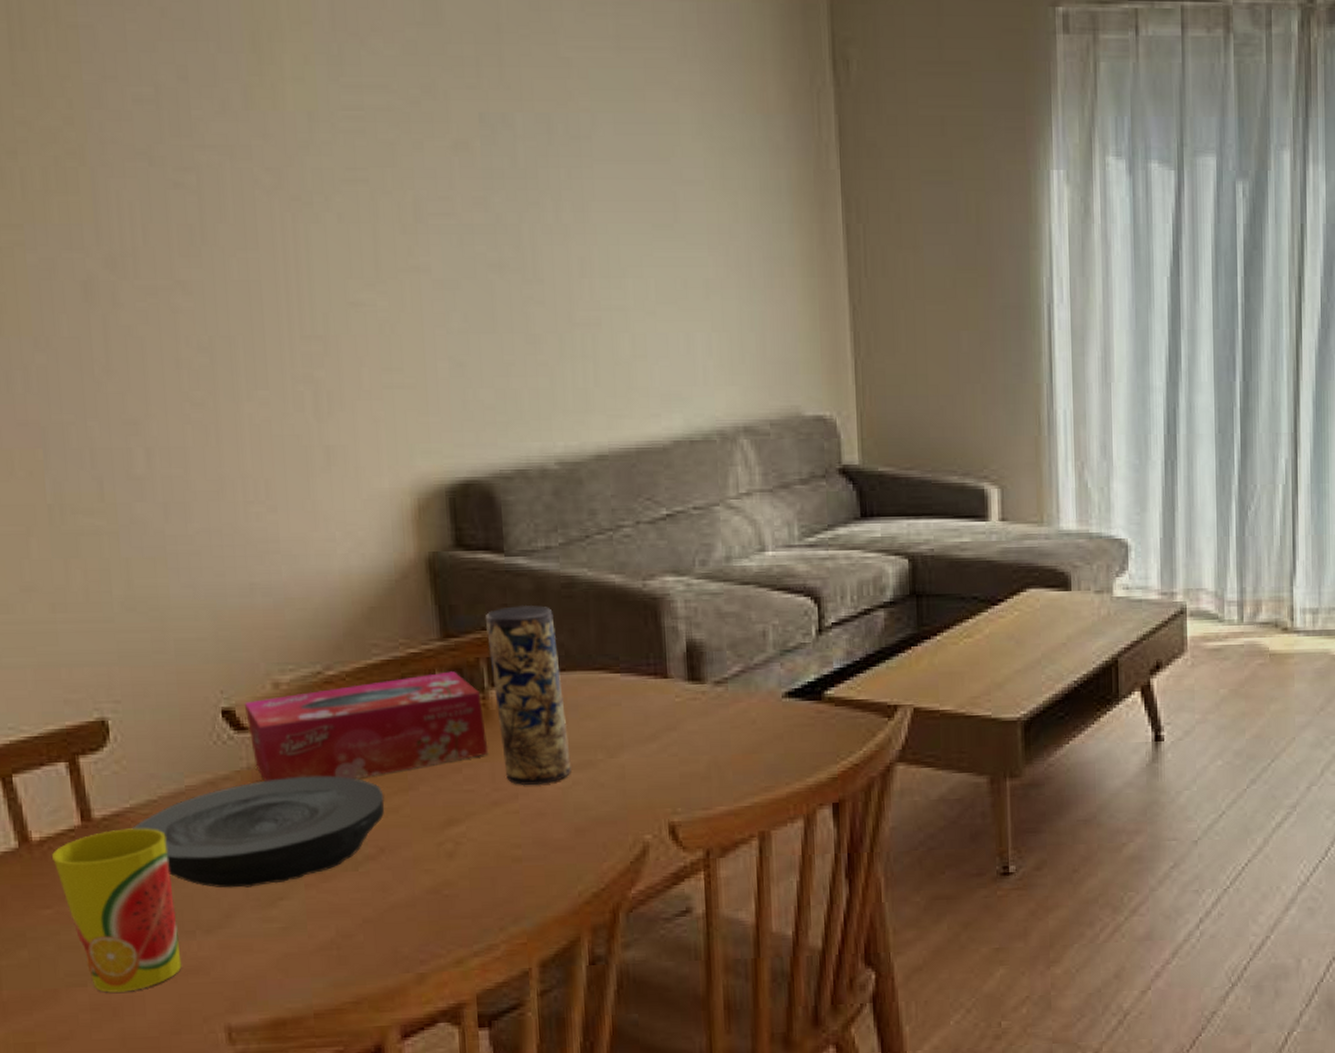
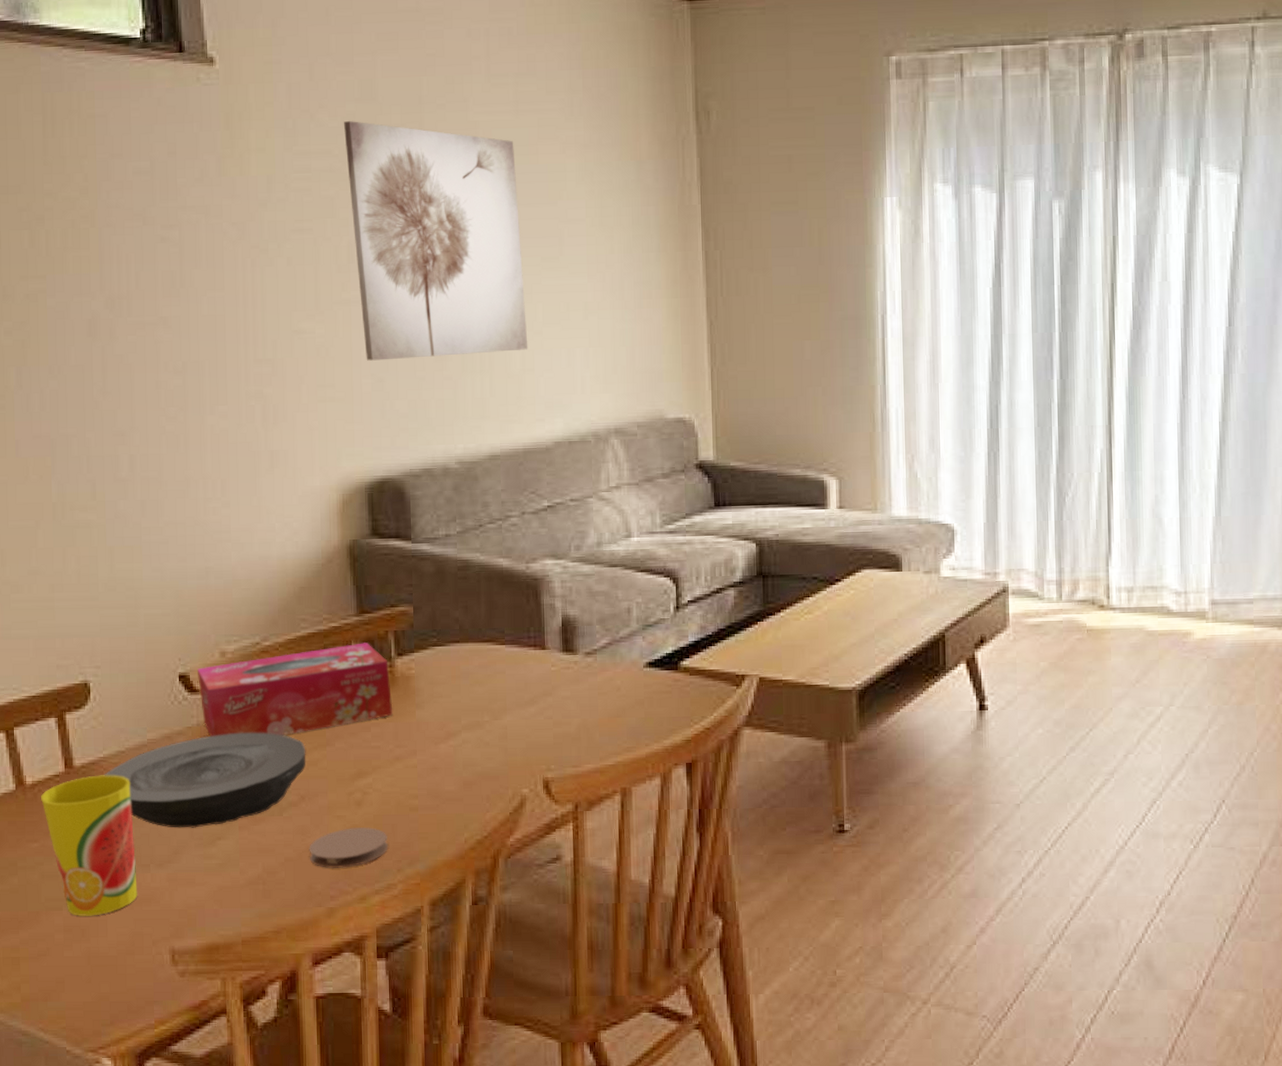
coaster: none [391,882,488,930] -> present [309,827,389,869]
wall art: none [403,49,639,341] -> present [344,121,528,361]
vase: present [485,604,572,786] -> none [394,585,463,744]

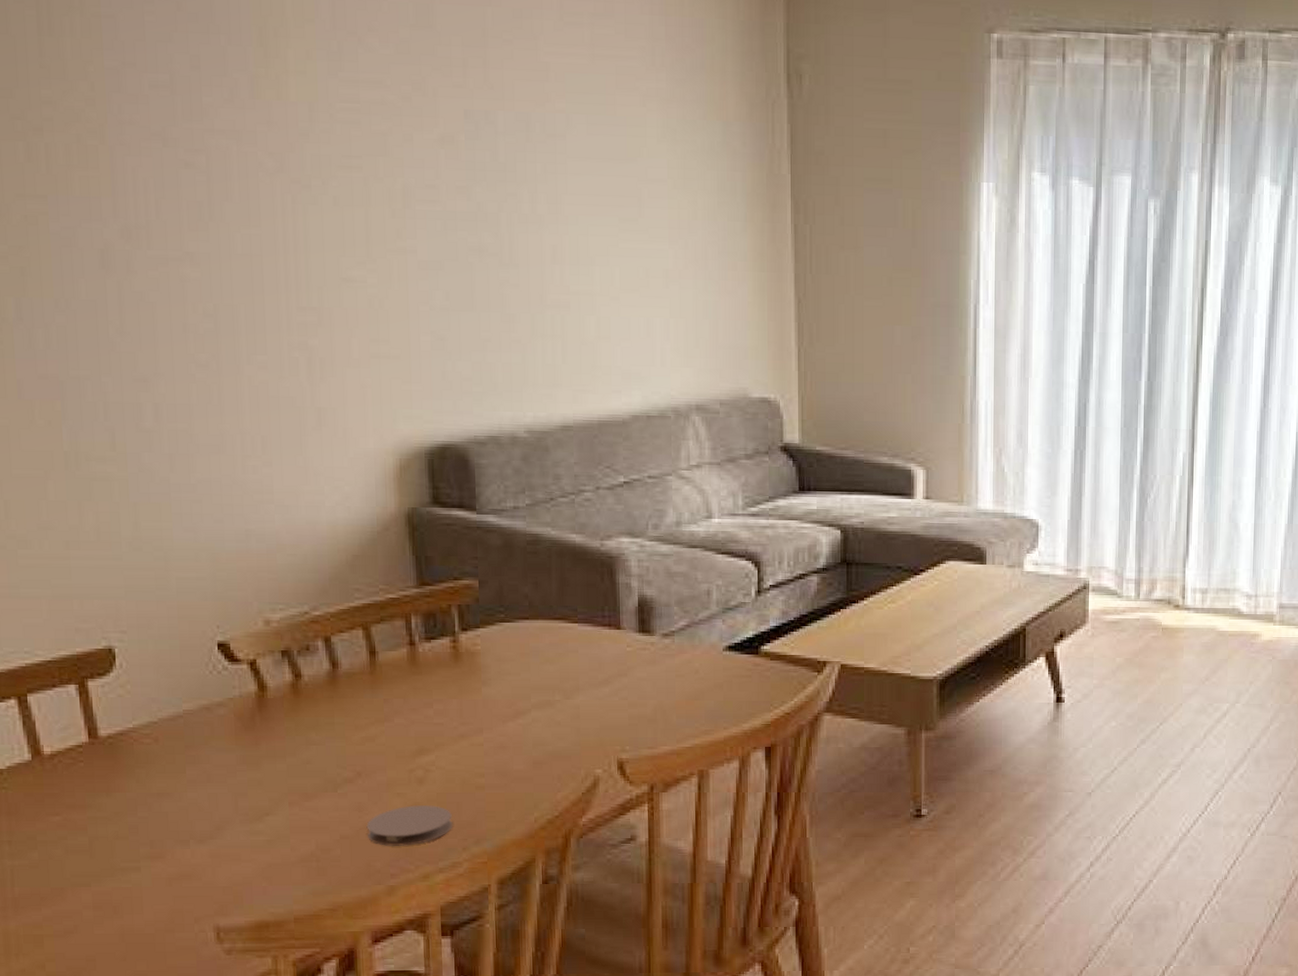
cup: present [41,775,138,916] -> none [62,746,177,893]
plate: present [105,732,306,828] -> none [135,705,363,803]
tissue box: present [196,643,393,736] -> none [237,616,457,710]
wall art: present [344,121,528,361] -> none [397,49,604,317]

